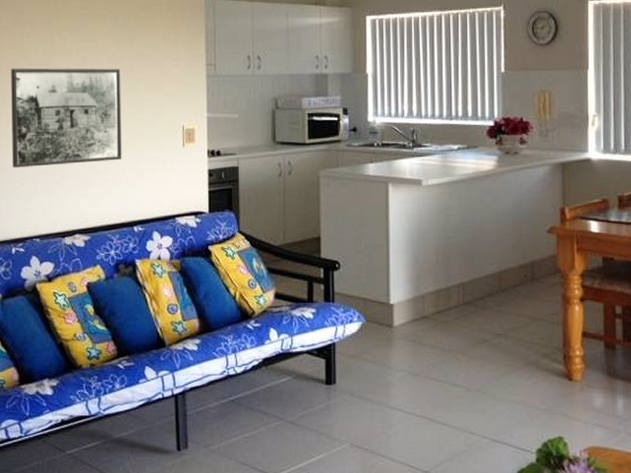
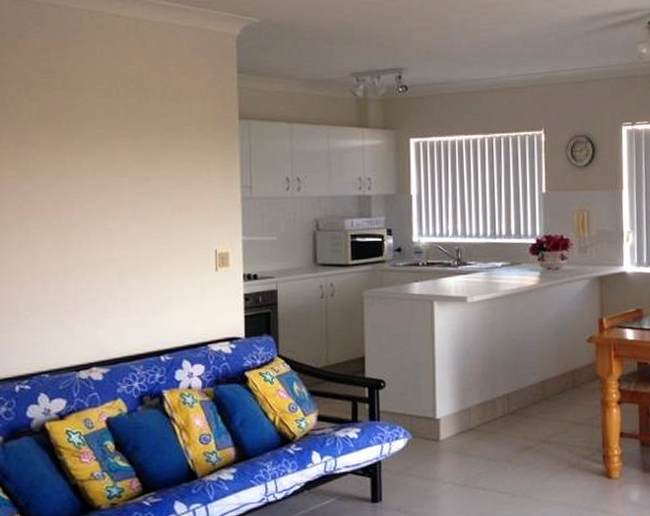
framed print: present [11,68,122,168] -> none [12,191,147,300]

